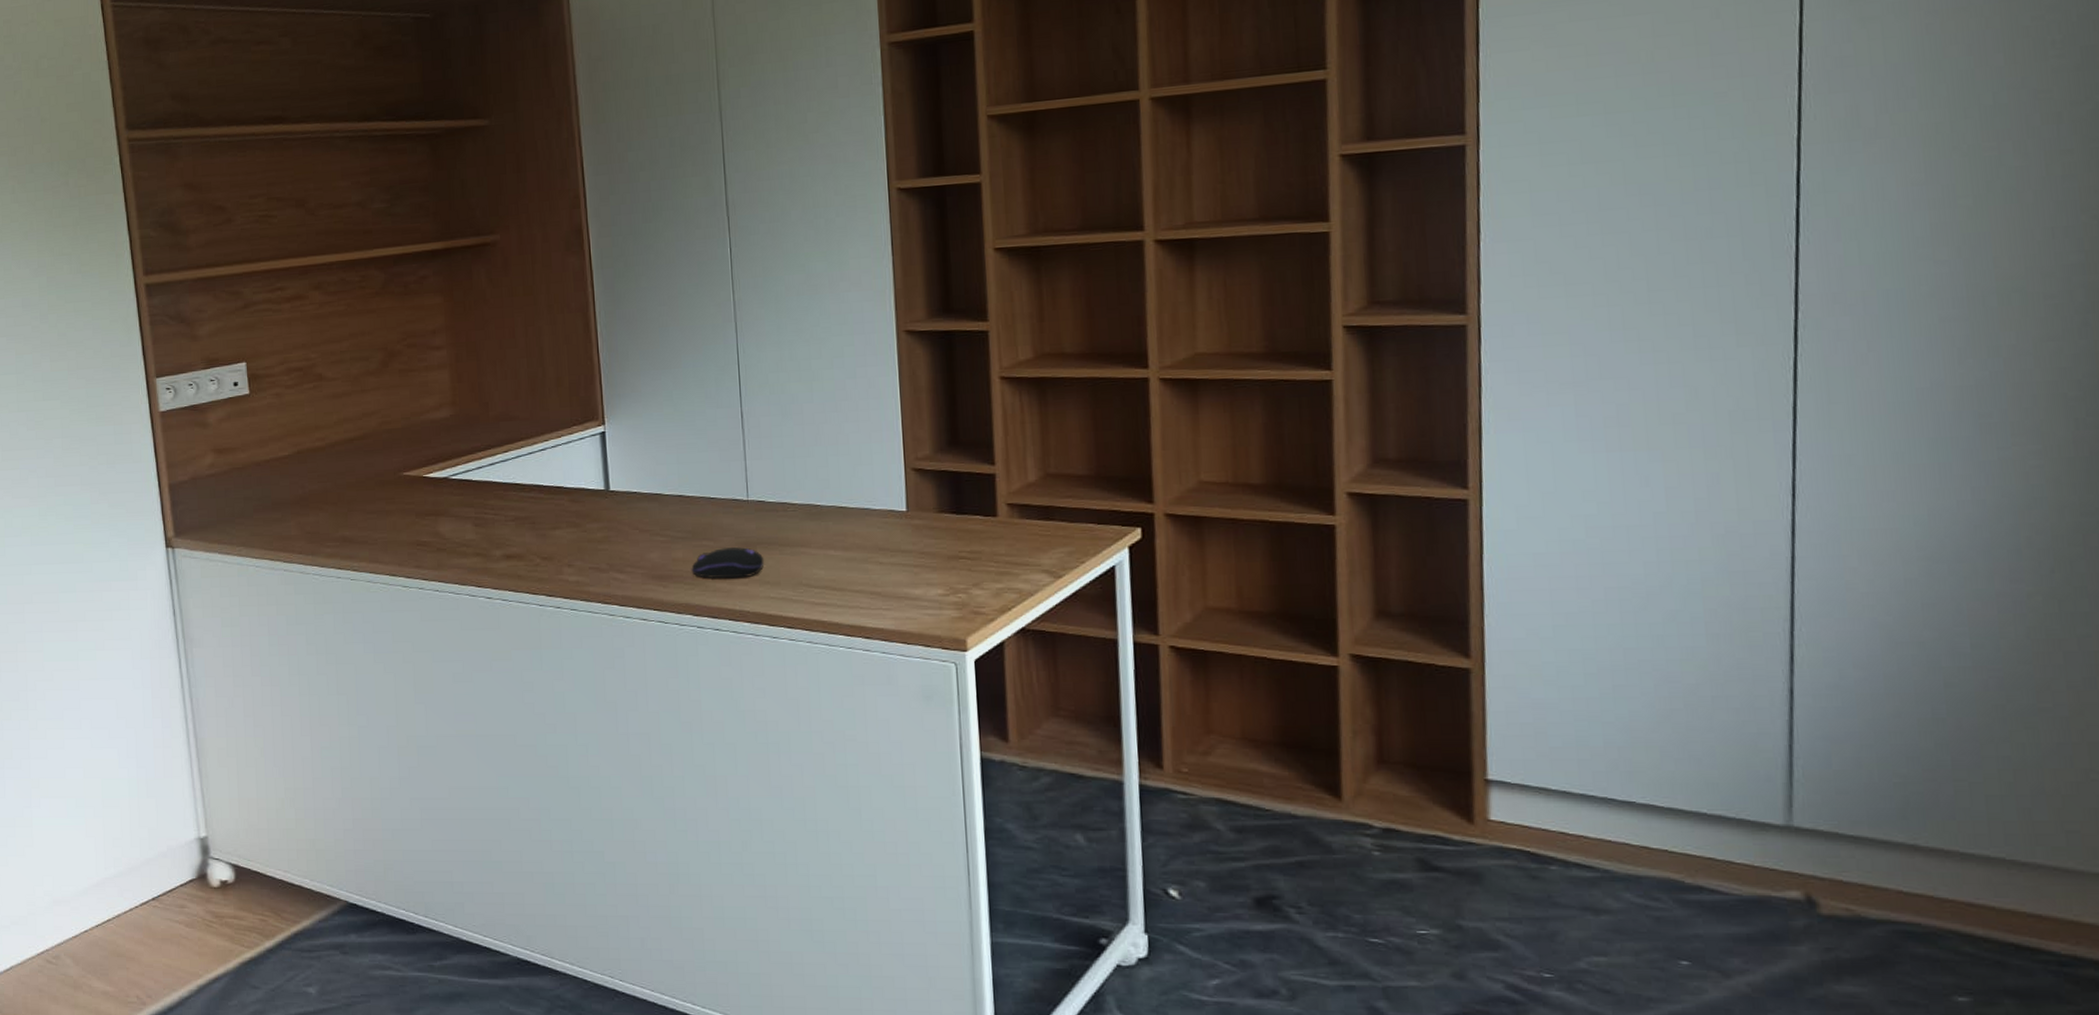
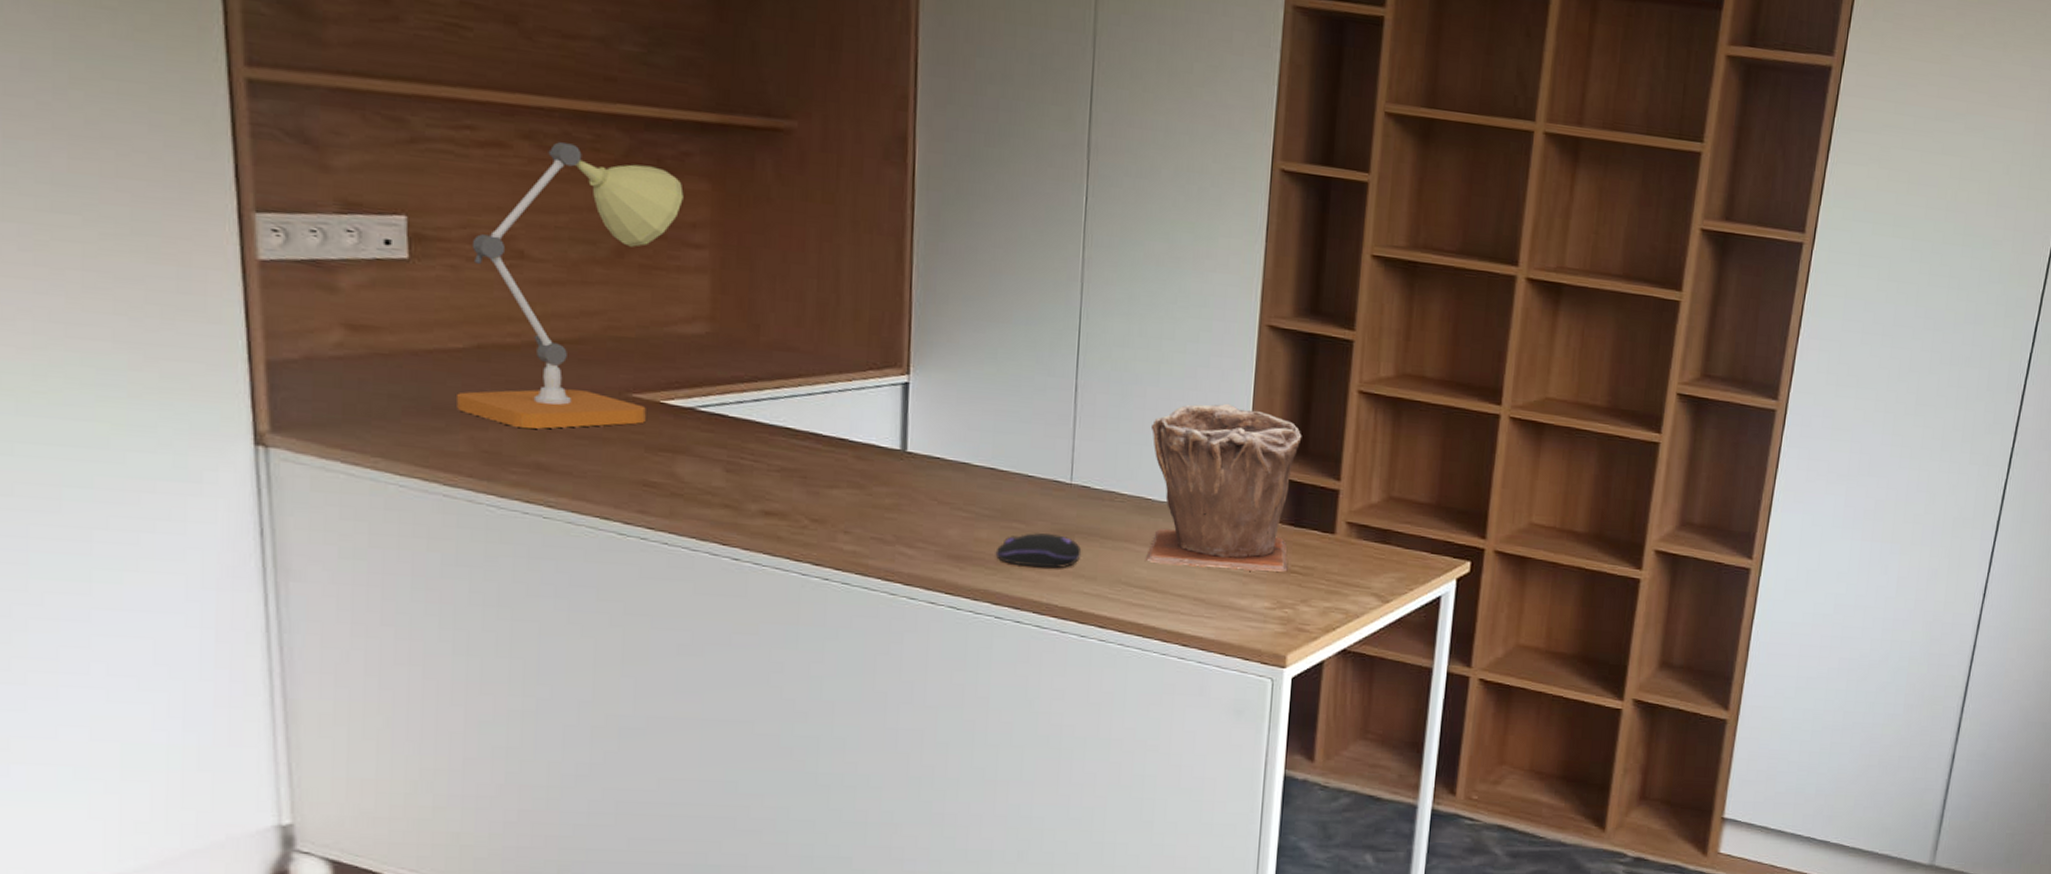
desk lamp: none [287,286,425,511] -> present [457,142,684,429]
plant pot: none [810,407,956,564] -> present [1144,403,1302,572]

